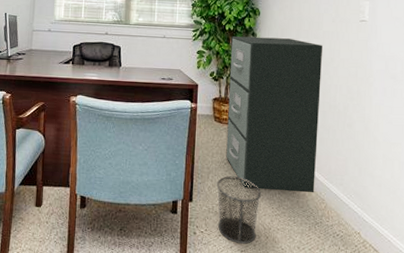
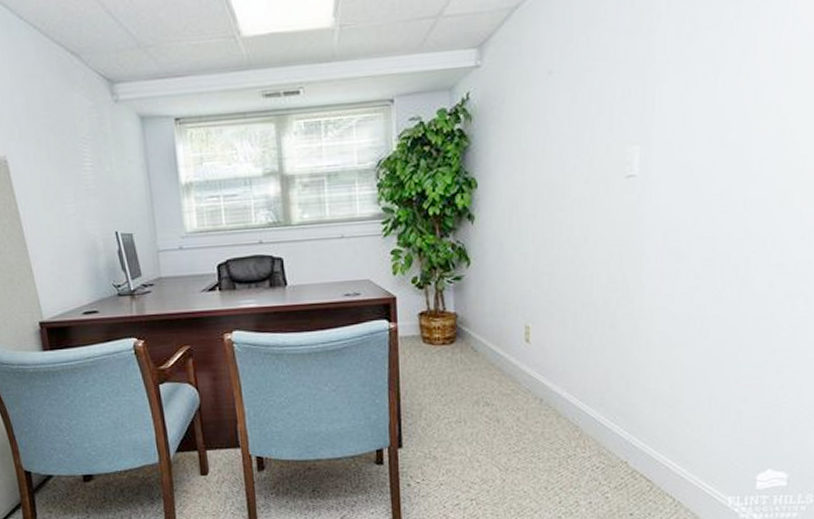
waste bin: present [217,176,261,244] -> none [433,410,493,491]
filing cabinet: present [226,36,322,193] -> none [438,216,571,424]

